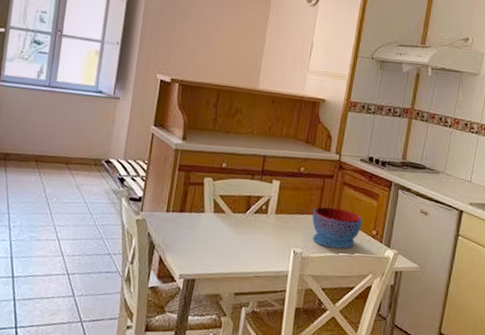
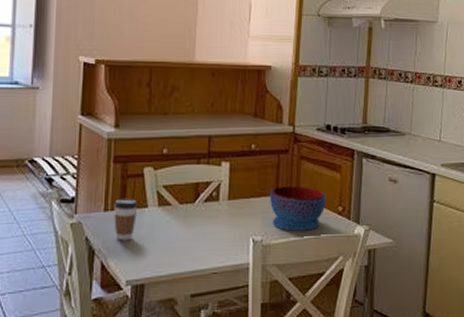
coffee cup: none [174,203,197,240] -> present [114,199,138,241]

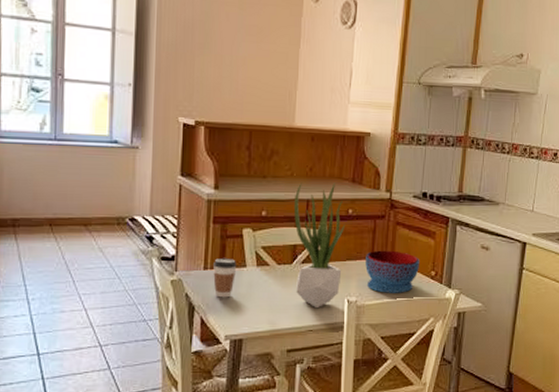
potted plant: none [195,117,249,250] -> present [293,182,346,309]

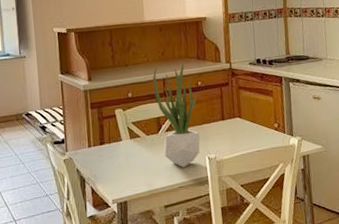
coffee cup: present [213,258,237,298] -> none [95,135,115,169]
bowl: present [365,250,419,293] -> none [218,111,264,148]

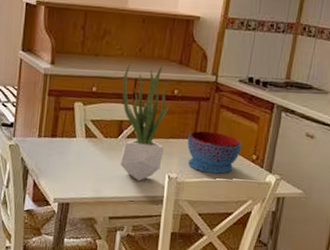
bowl: none [218,111,264,148] -> present [187,131,241,174]

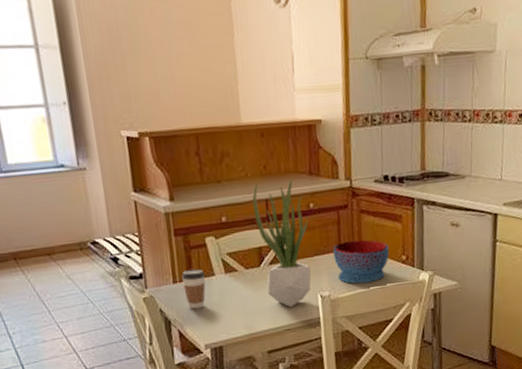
coffee cup: none [46,128,68,164] -> present [182,269,206,309]

